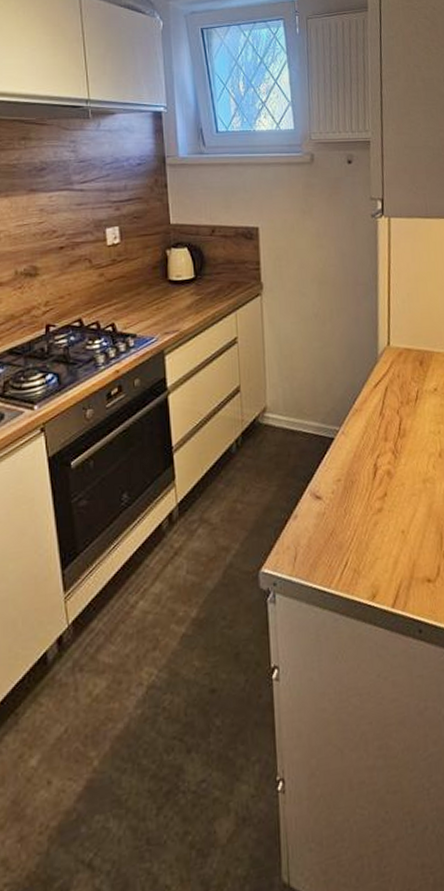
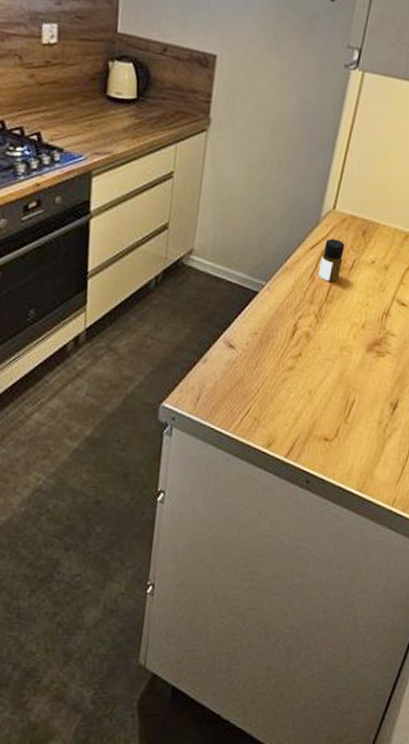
bottle: none [386,373,408,416] -> present [319,238,345,281]

